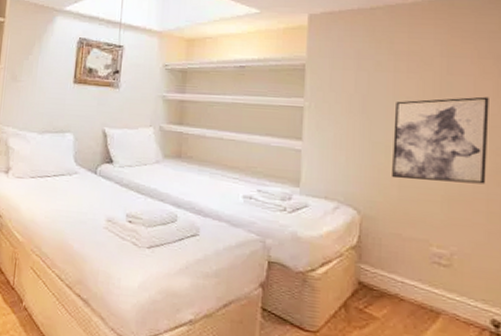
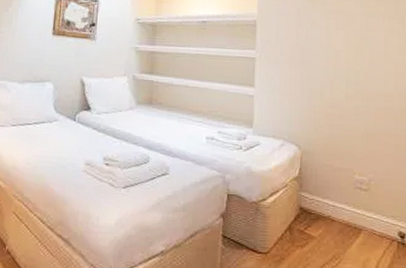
wall art: present [392,96,489,184] -> none [325,49,396,122]

